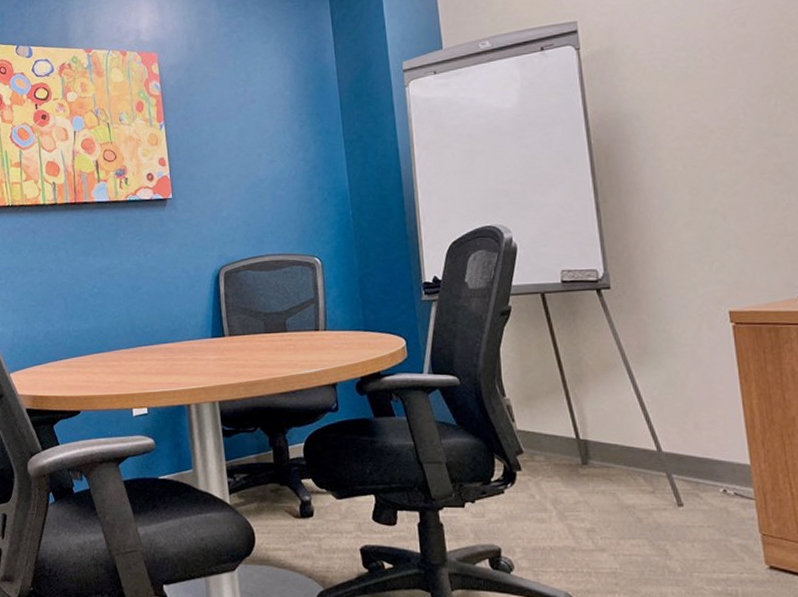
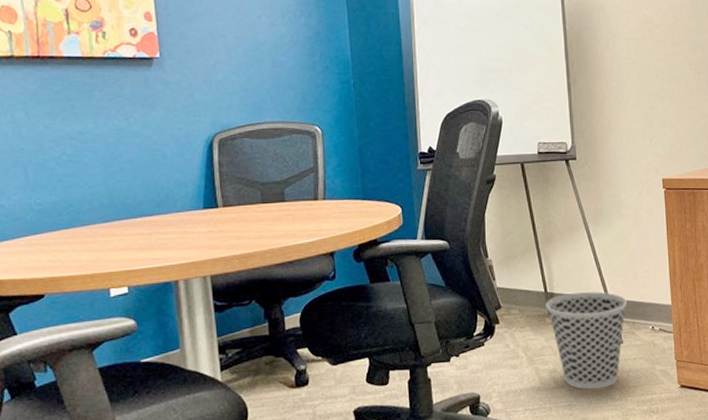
wastebasket: none [578,441,686,558] -> present [546,291,627,390]

